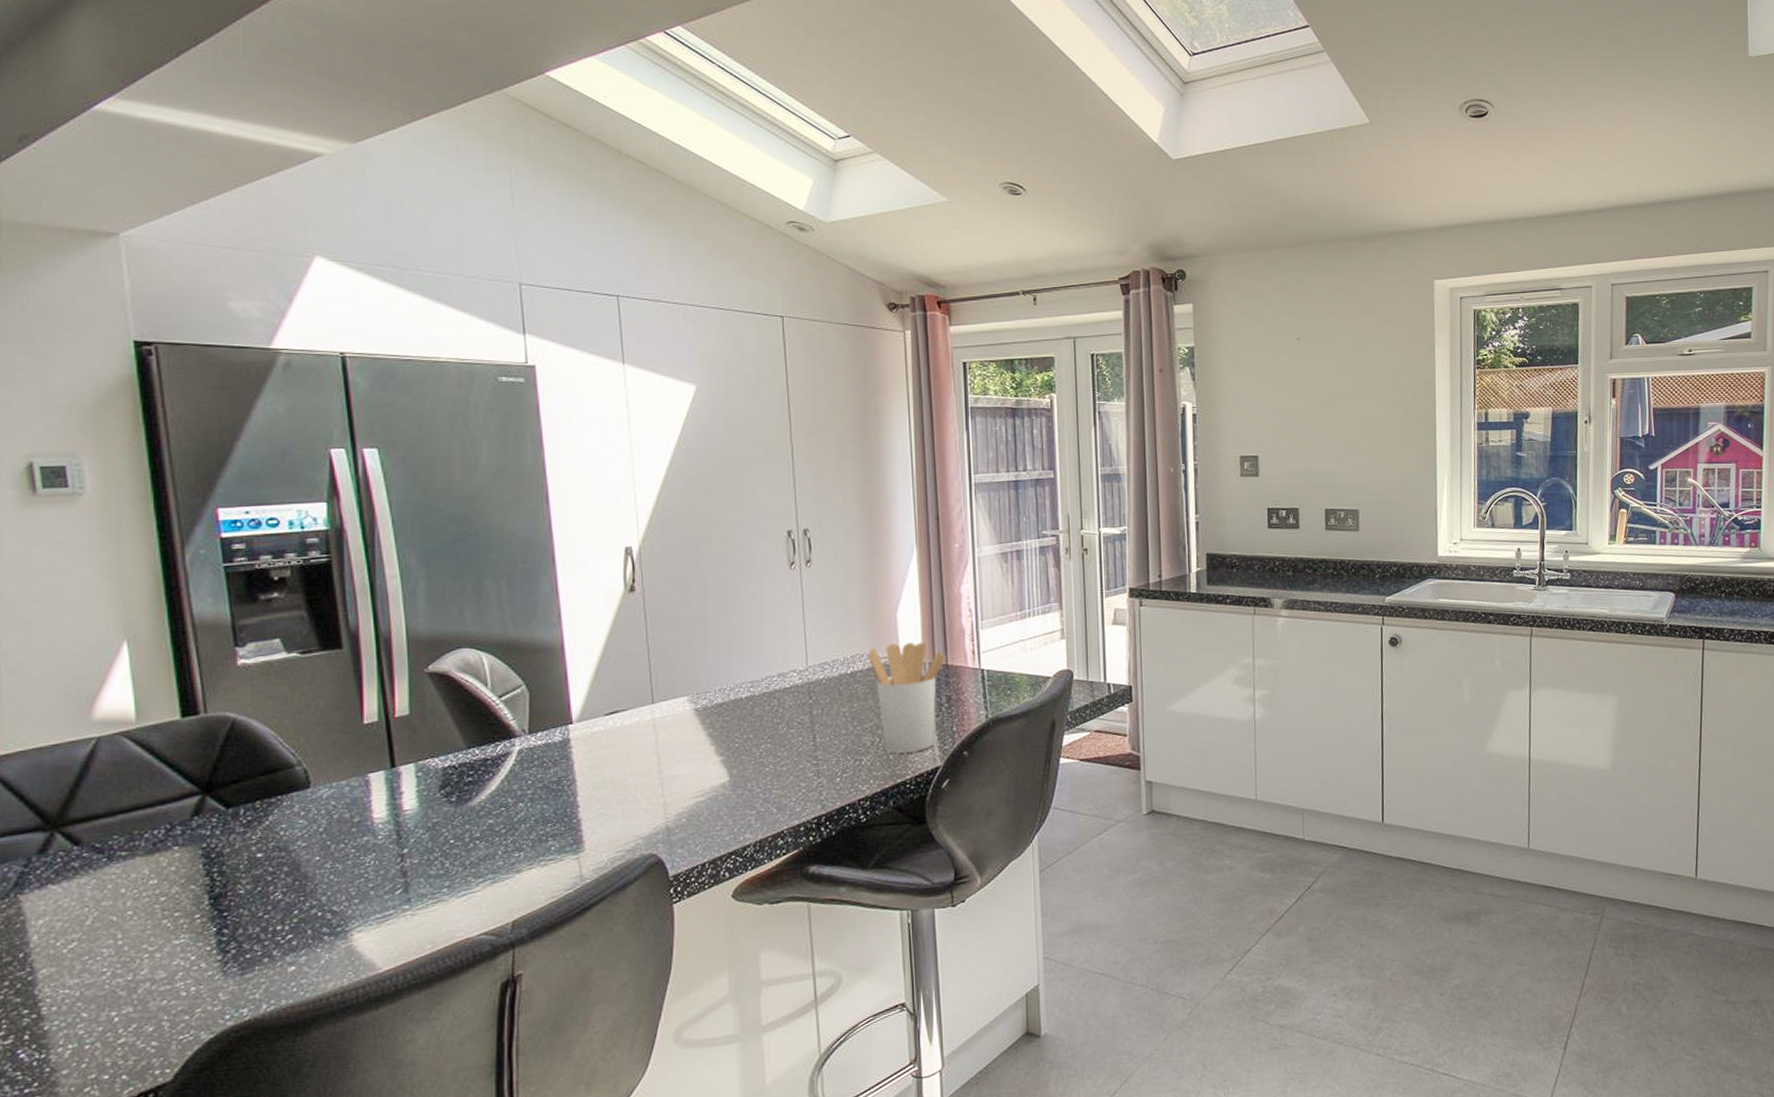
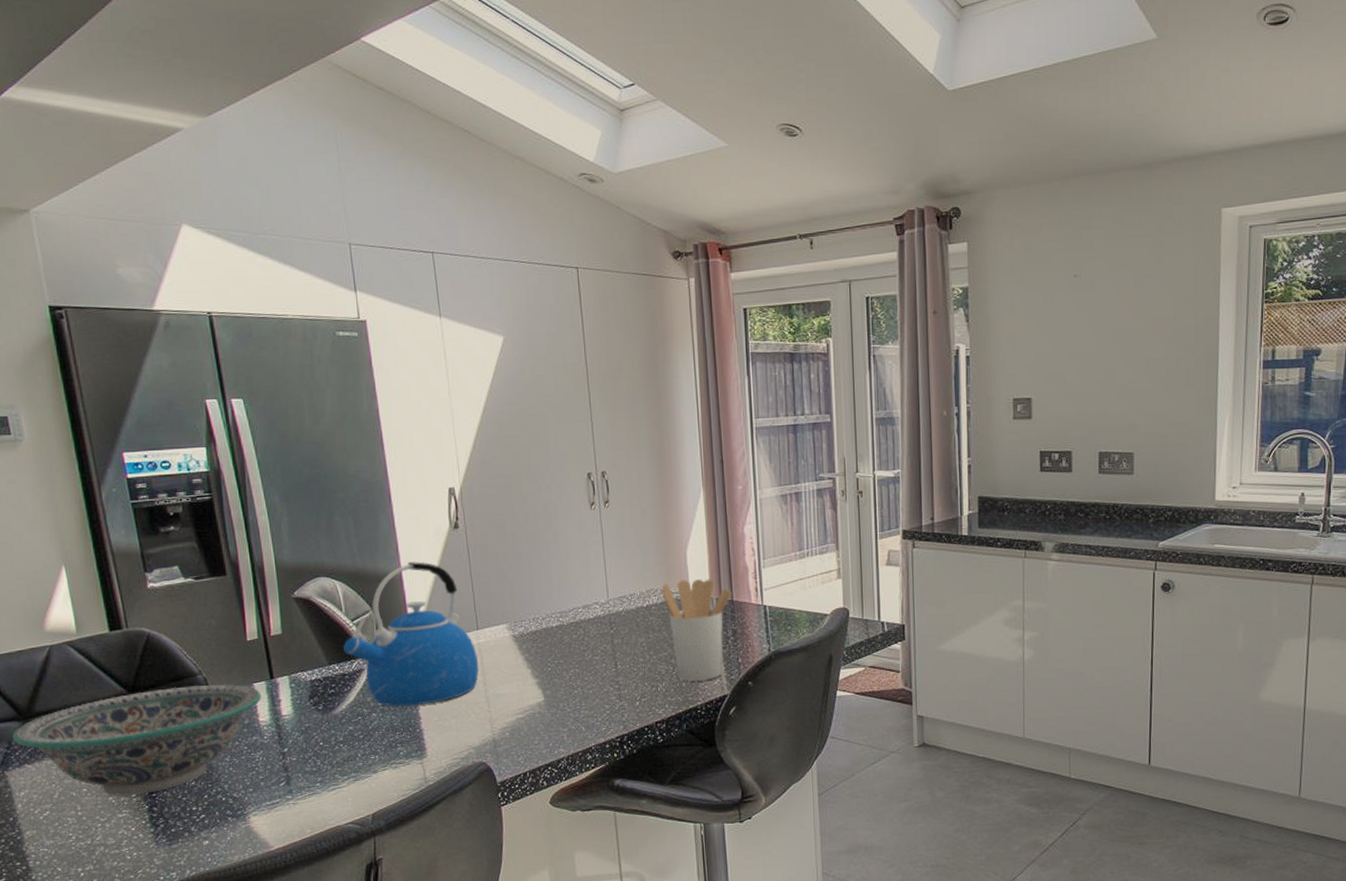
decorative bowl: none [34,775,378,918] -> present [12,684,261,797]
kettle: none [486,629,653,794] -> present [342,562,479,707]

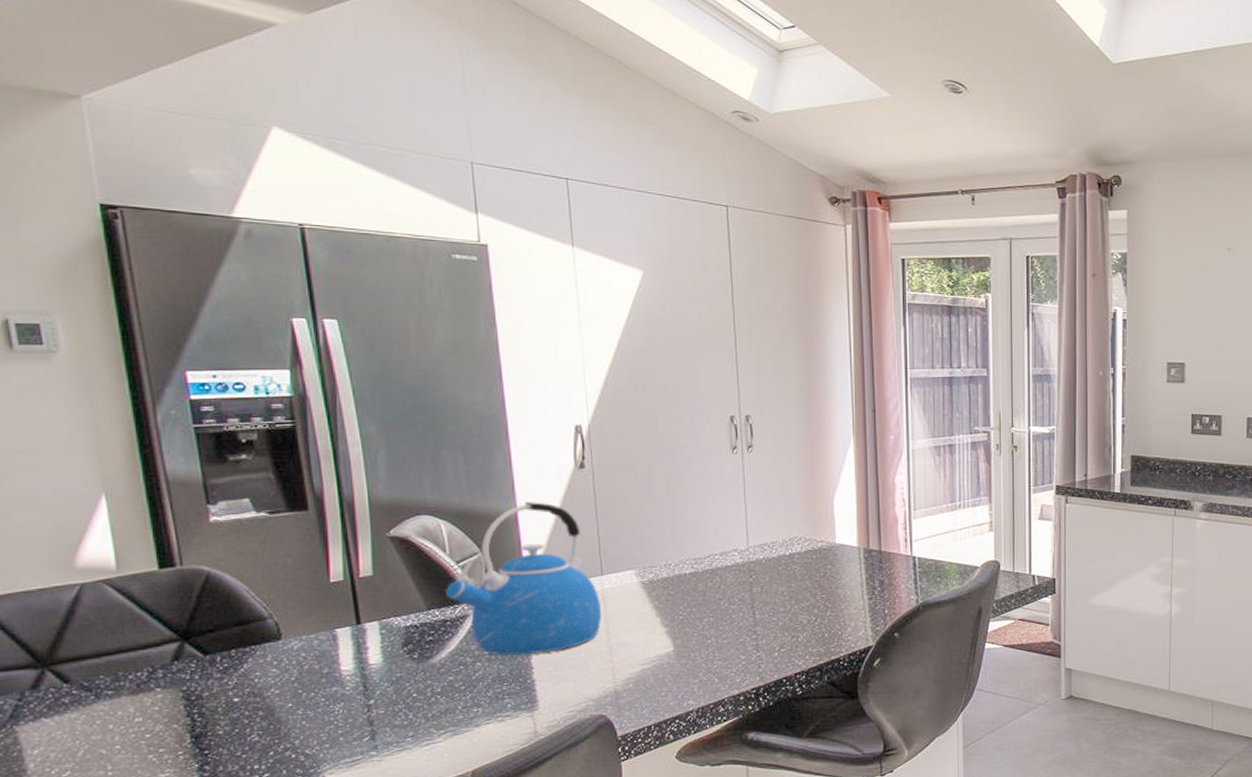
decorative bowl: present [12,684,261,797] -> none [27,629,345,754]
utensil holder: present [660,579,732,682] -> none [805,528,880,633]

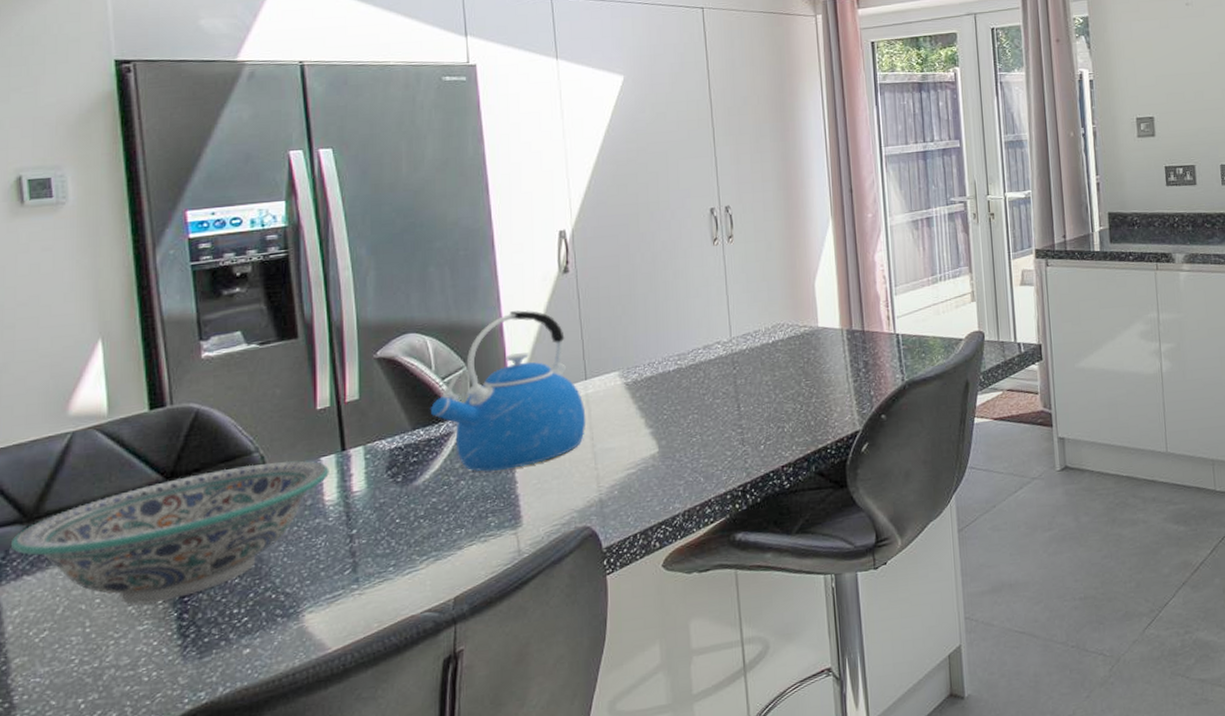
decorative bowl: none [27,629,345,754] -> present [11,460,329,605]

